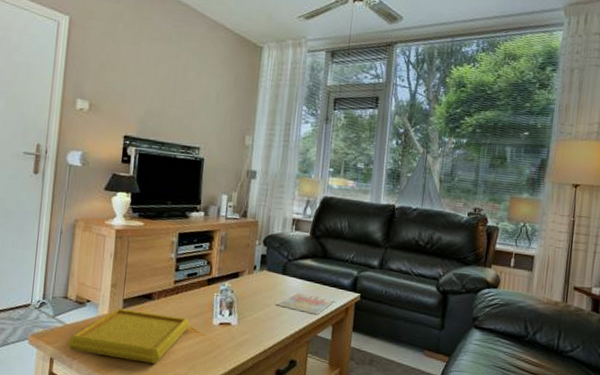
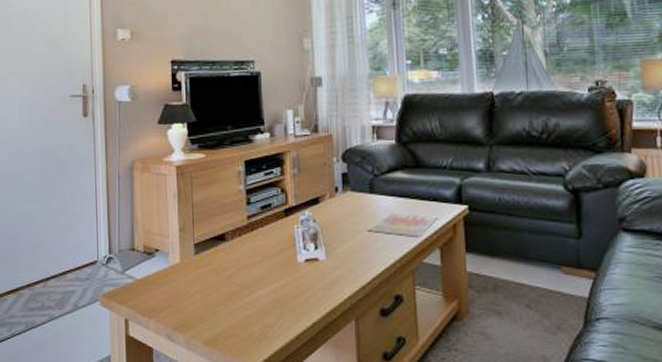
serving tray: present [67,308,190,364] -> none [141,255,272,315]

